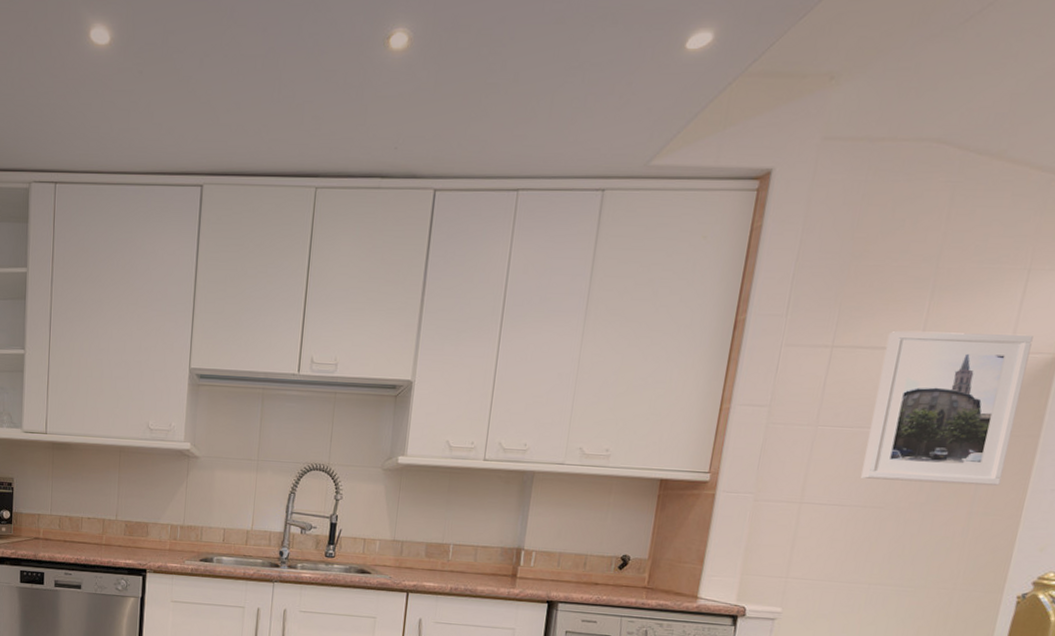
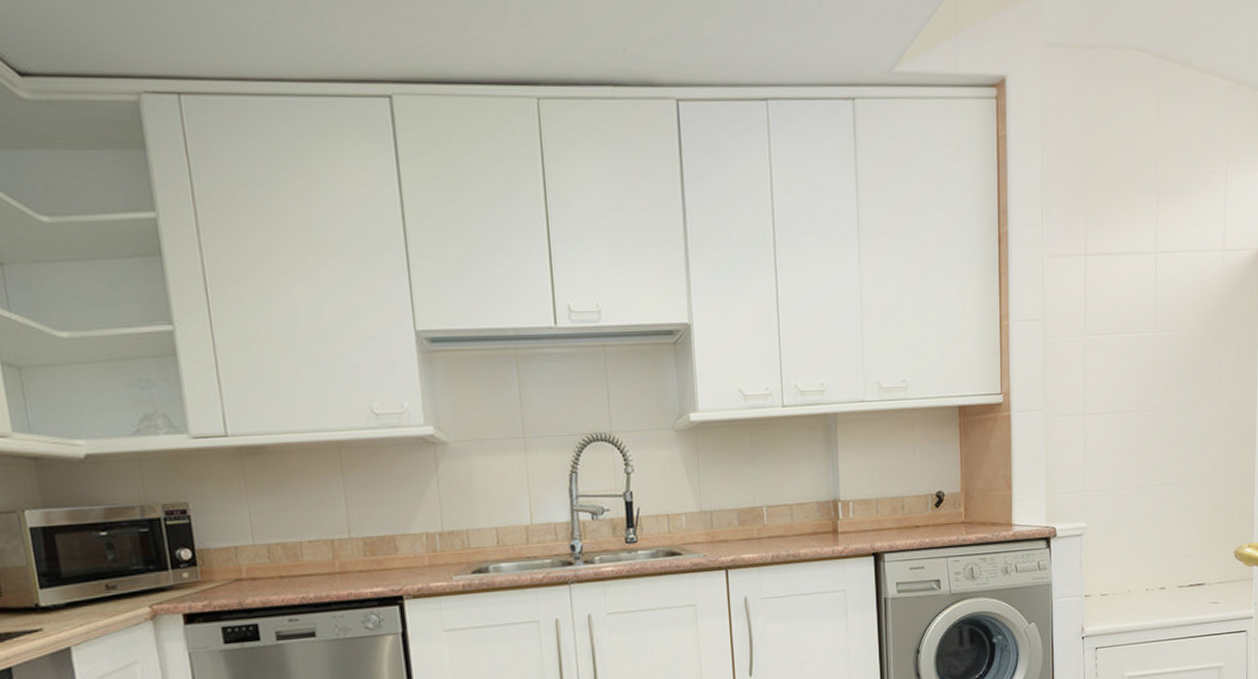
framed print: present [861,331,1033,486] -> none [1129,233,1239,383]

